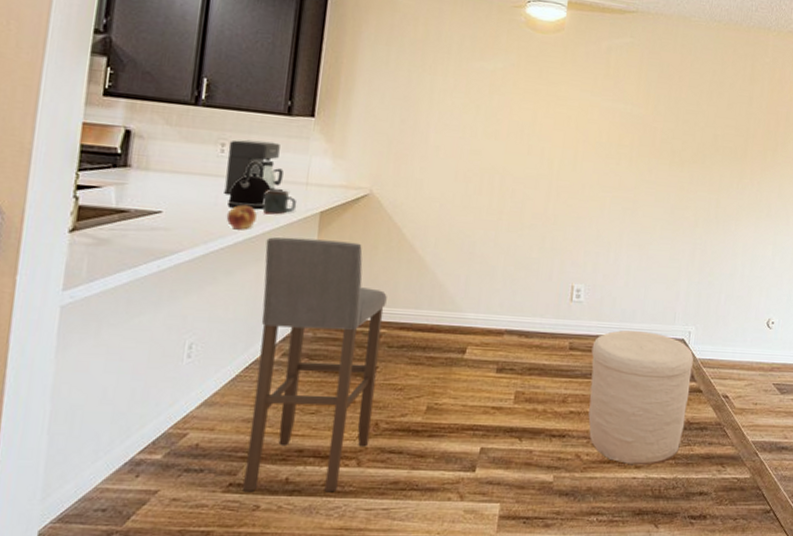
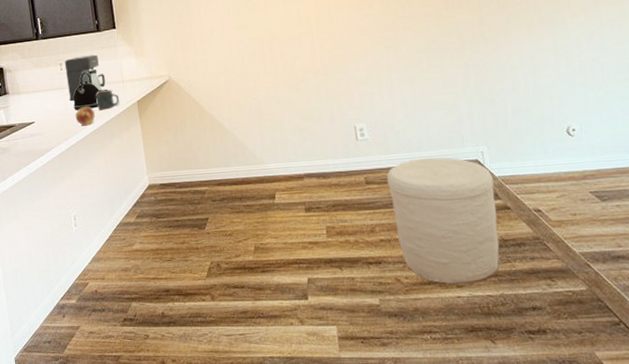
bar stool: present [243,237,387,493] -> none [105,120,216,324]

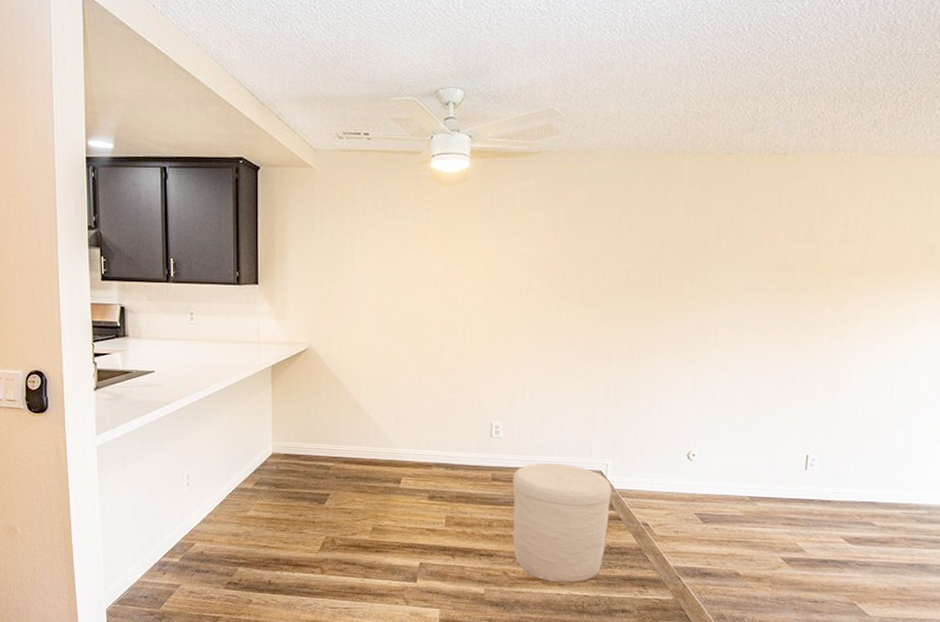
coffee maker: present [64,54,108,102] -> none [196,308,240,356]
kettle: present [73,72,100,111] -> none [201,326,232,367]
fruit: present [75,106,95,126] -> none [201,362,223,384]
mug: present [95,89,120,111] -> none [227,348,253,370]

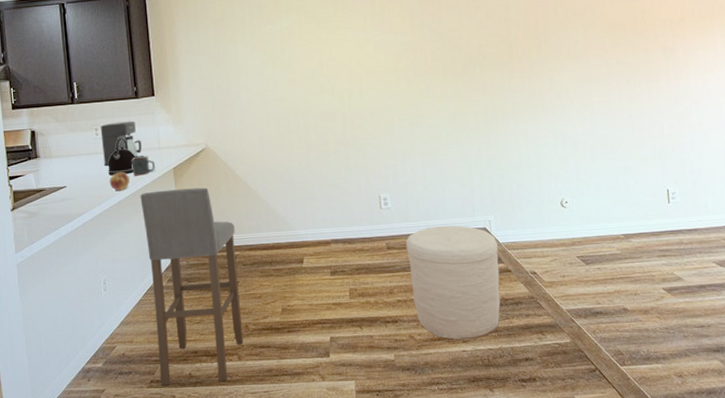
coffee maker: none [196,308,240,356] -> present [100,121,144,167]
kettle: none [201,326,232,367] -> present [108,138,136,176]
fruit: none [201,362,223,384] -> present [109,171,130,191]
mug: none [227,348,253,370] -> present [131,156,156,176]
bar stool: none [233,388,331,593] -> present [140,187,244,386]

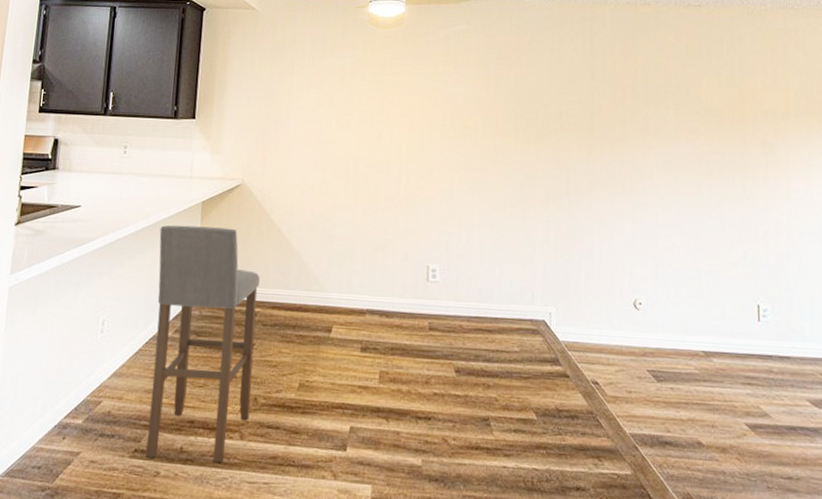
coffee maker: present [100,121,144,167] -> none [127,141,172,190]
kettle: present [108,138,136,176] -> none [130,160,163,202]
fruit: present [109,171,130,191] -> none [128,197,152,220]
mug: present [131,156,156,176] -> none [156,183,183,206]
basket: present [406,225,501,340] -> none [451,311,556,454]

